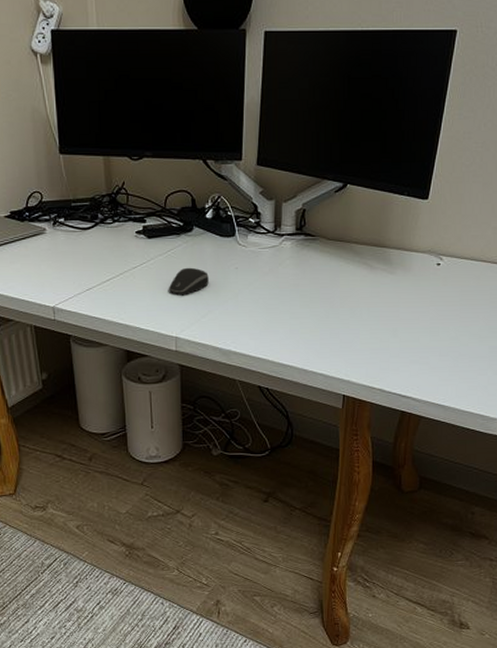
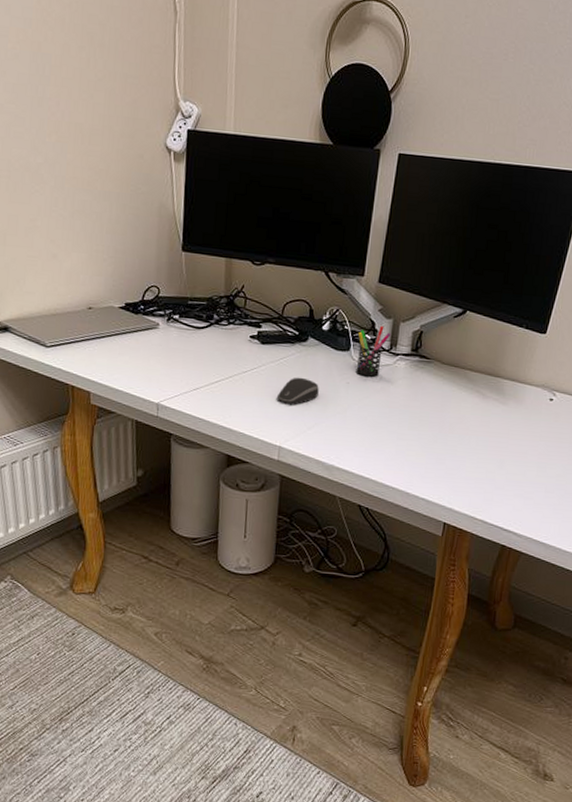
pen holder: none [242,207,275,260] -> present [356,325,391,377]

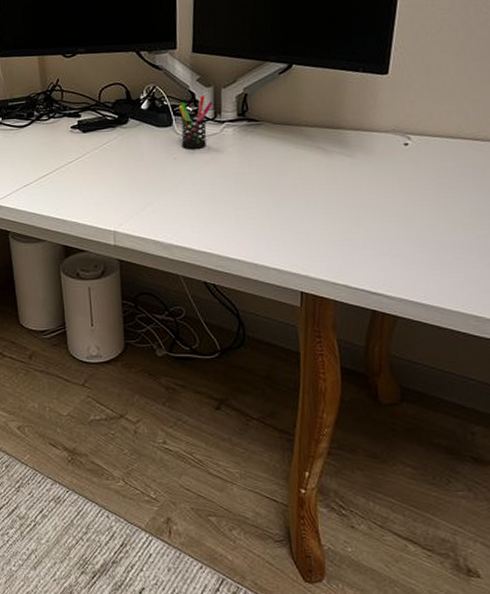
computer mouse: present [276,377,319,406] -> none [104,159,146,189]

